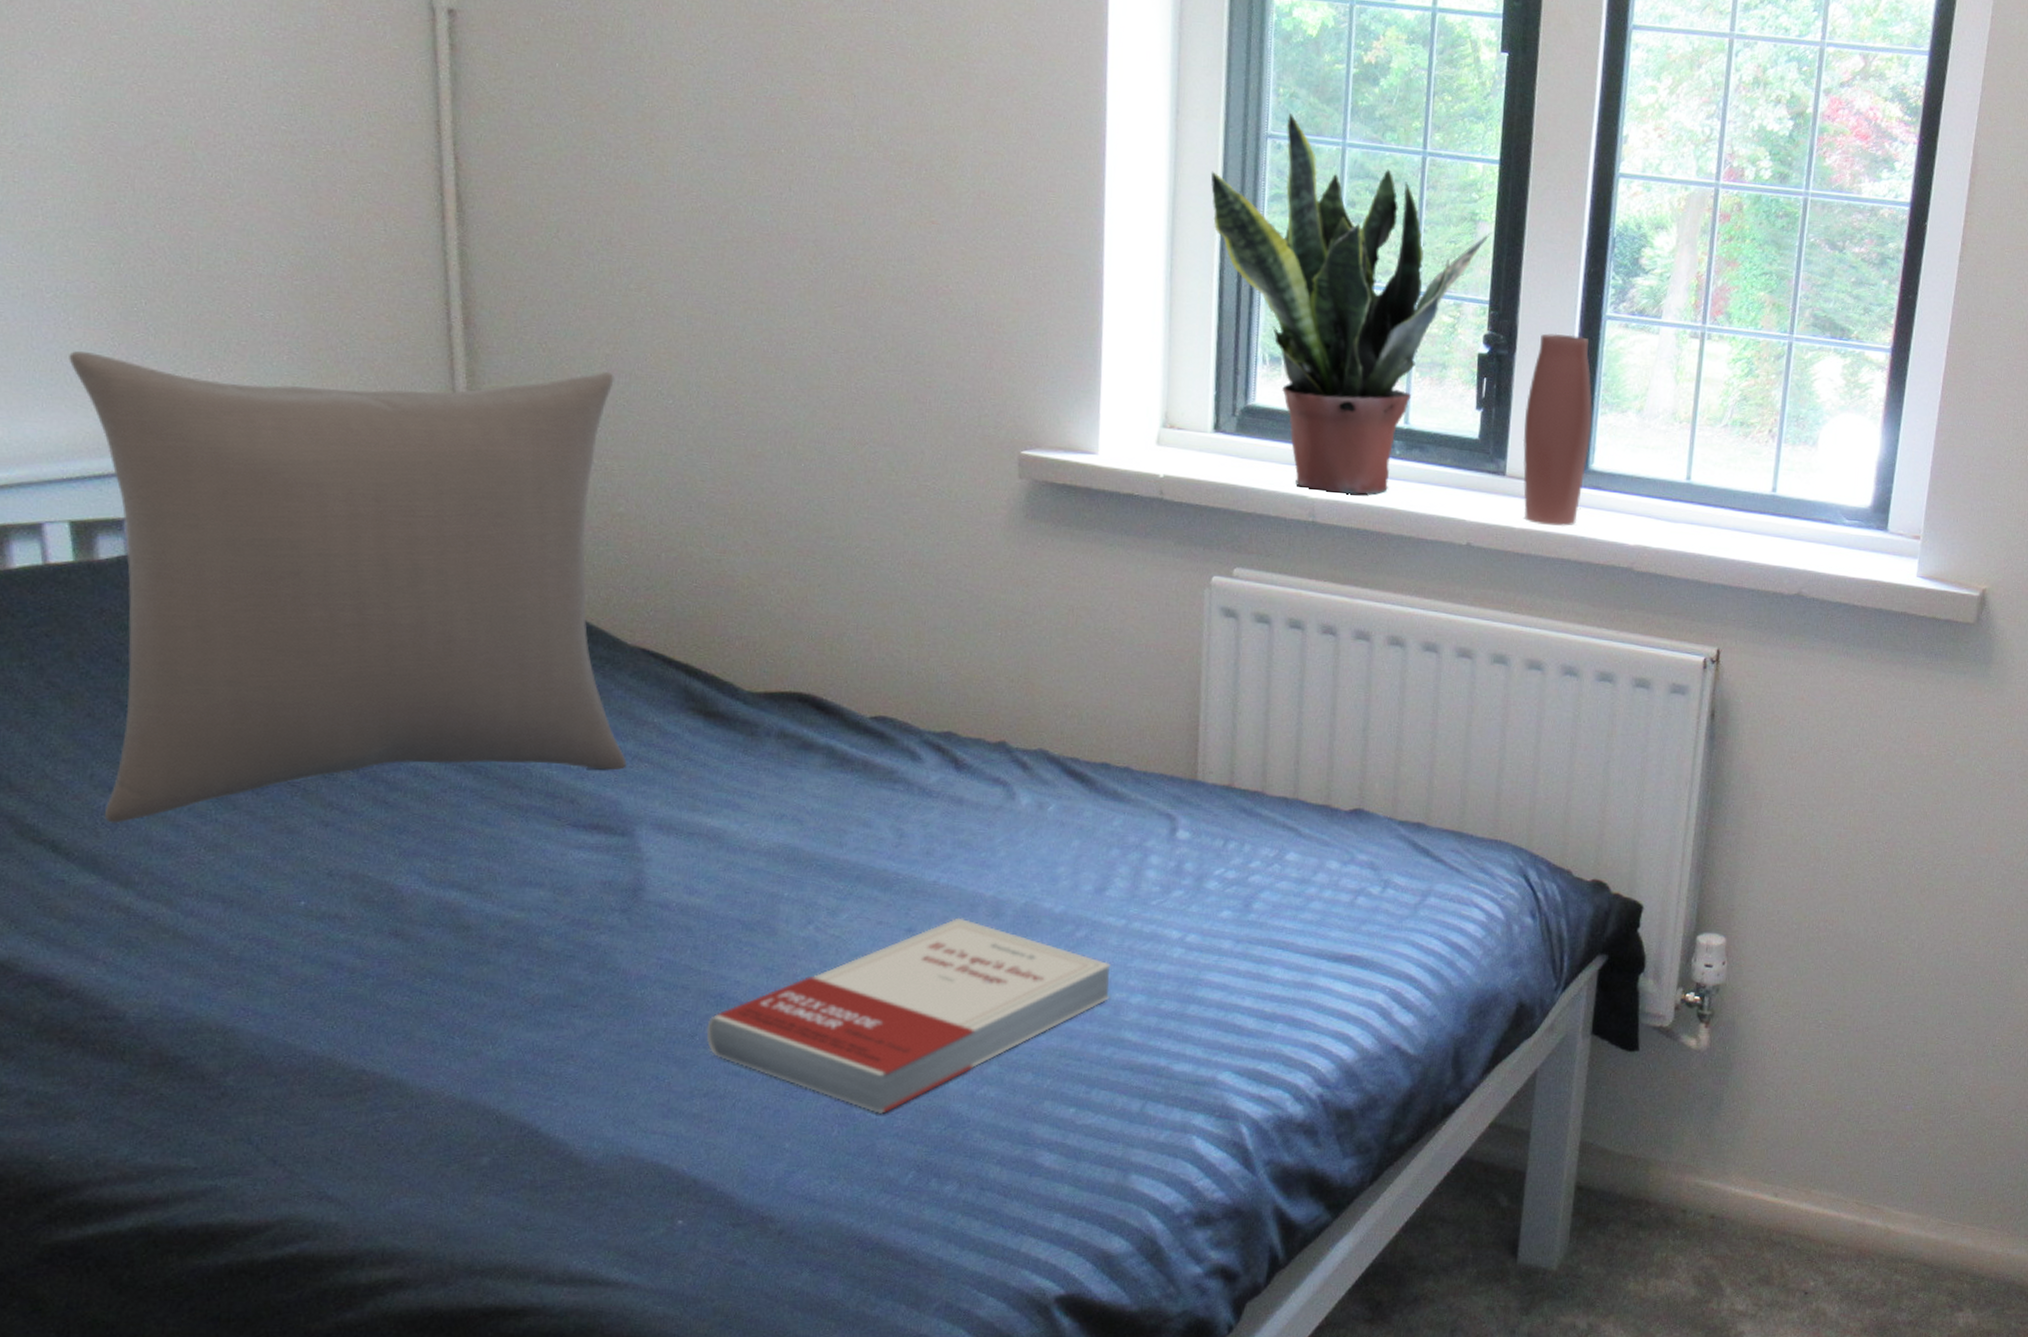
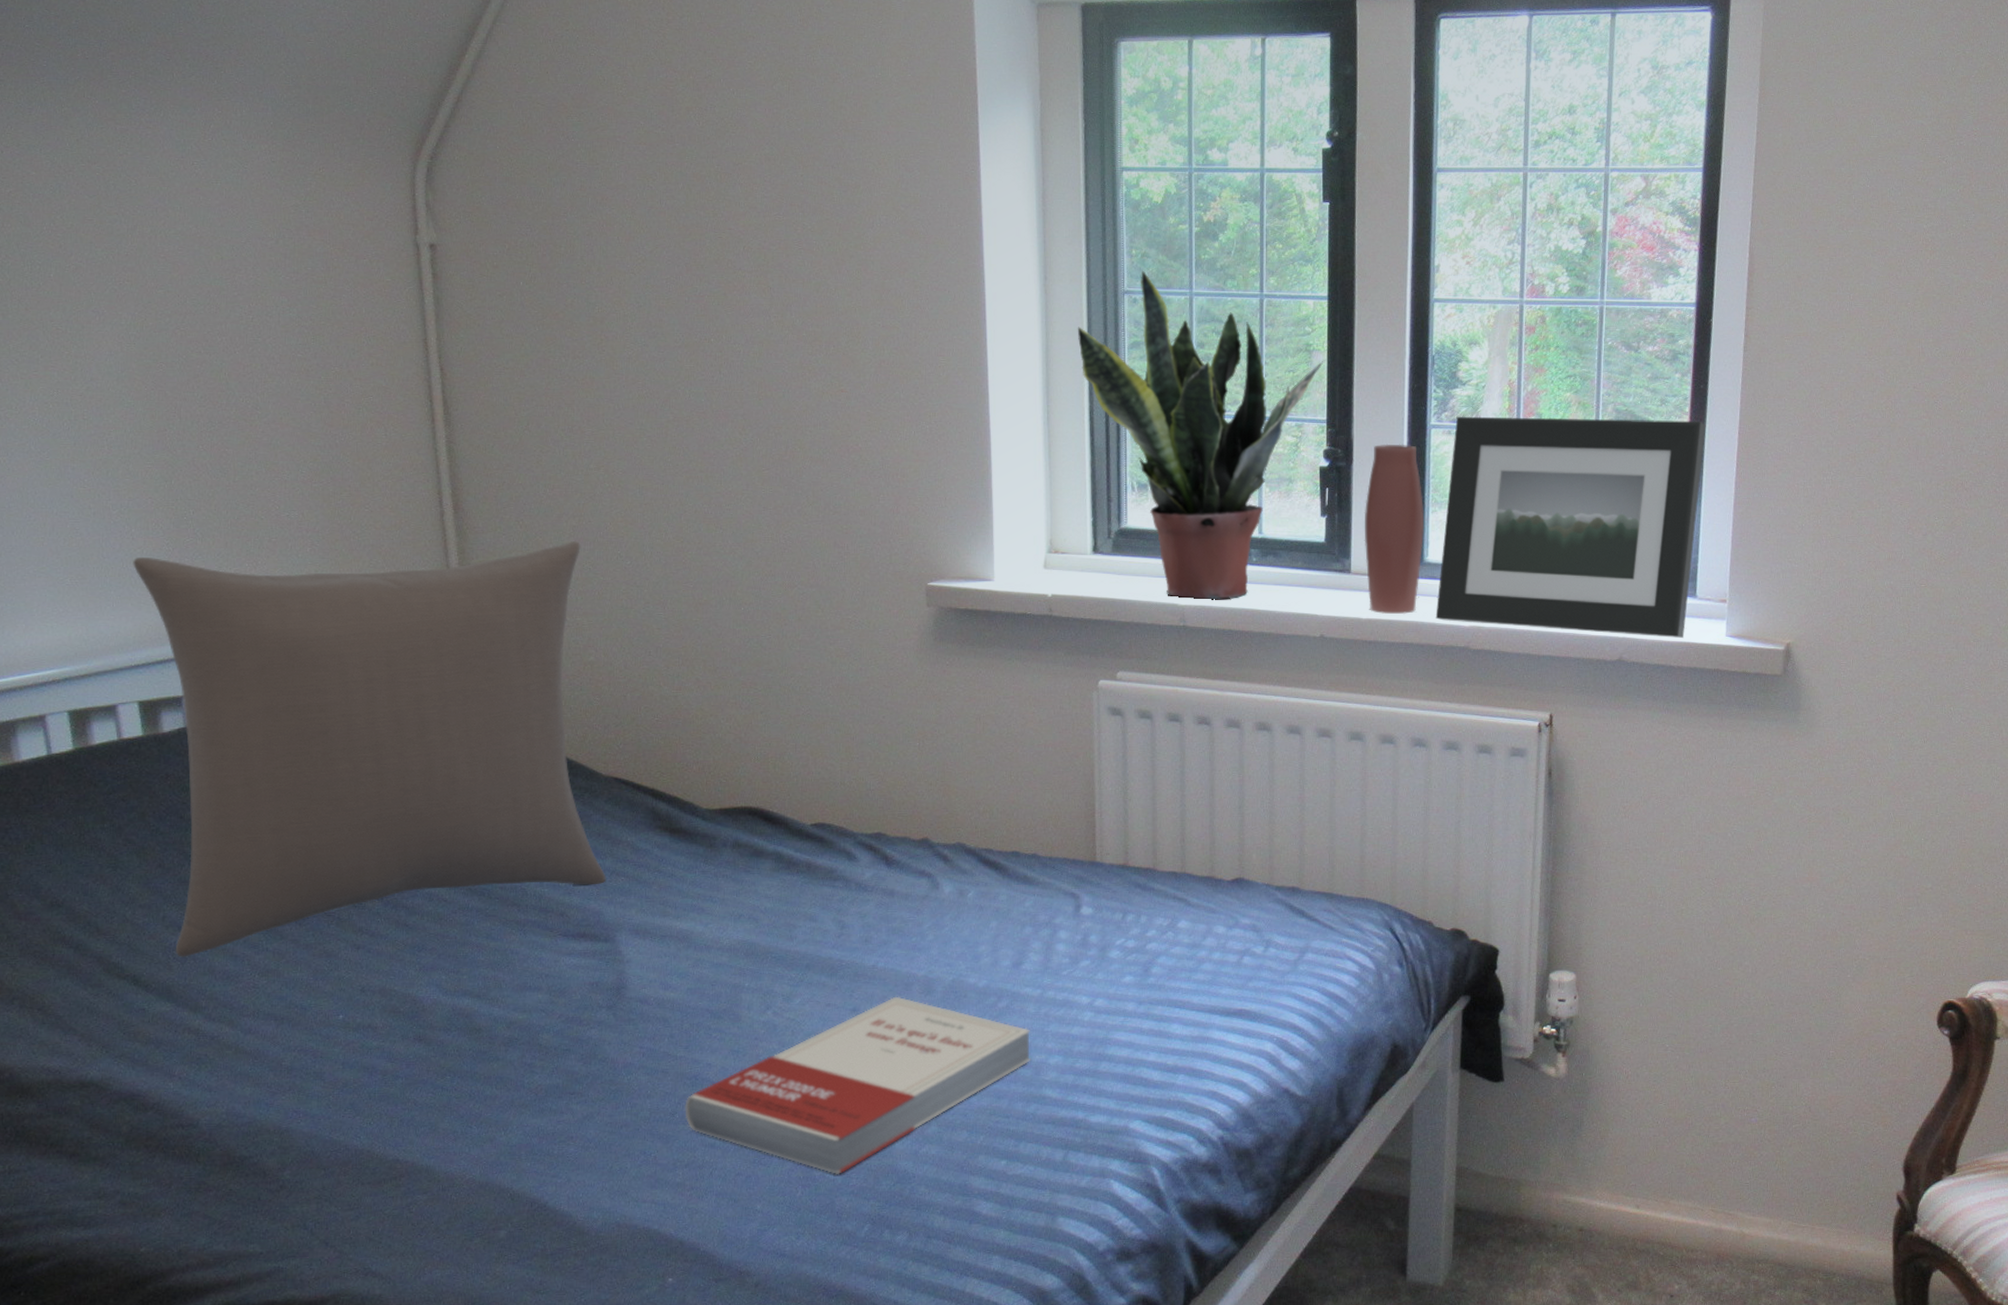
picture frame: none [1597,308,1912,576] -> present [1435,416,1706,639]

